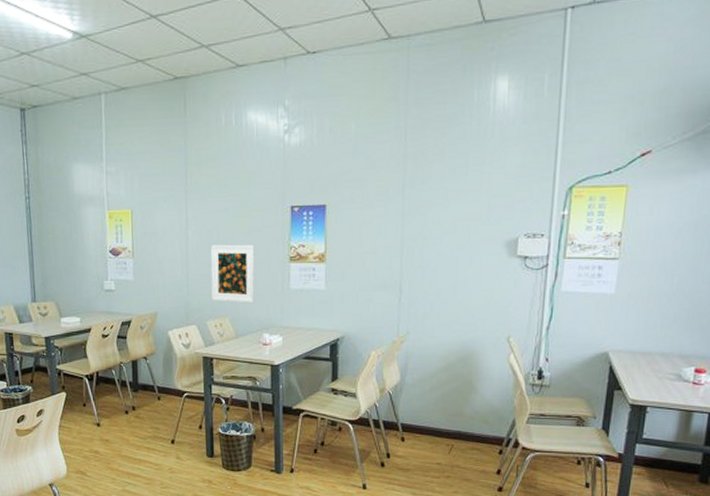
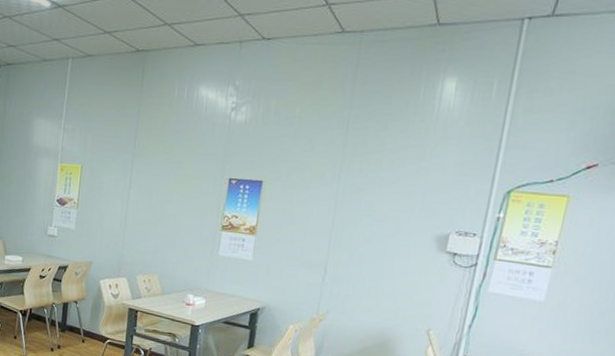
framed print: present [210,244,255,304] -> none [144,205,190,265]

